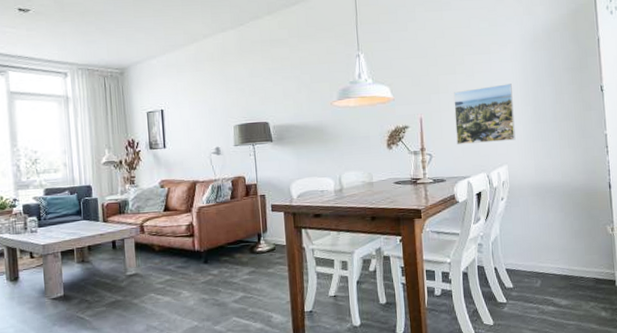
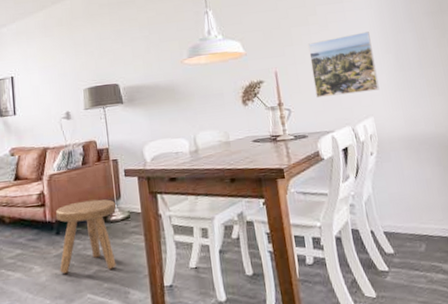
stool: none [205,231,263,299] -> present [56,199,117,274]

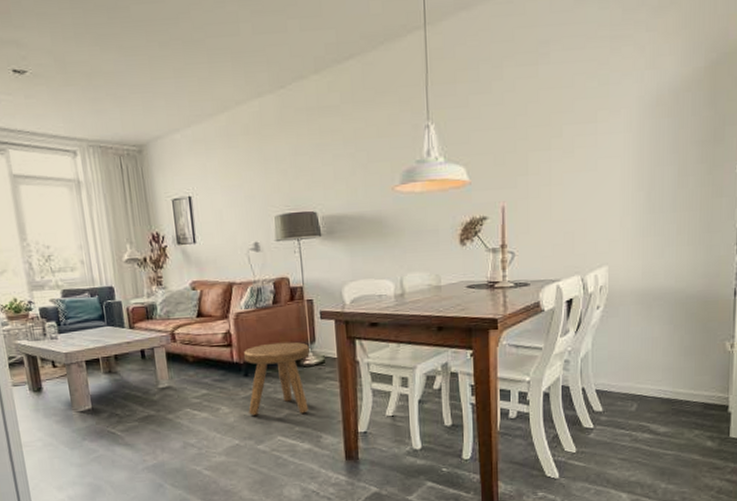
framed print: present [307,32,380,97] -> none [546,162,622,240]

